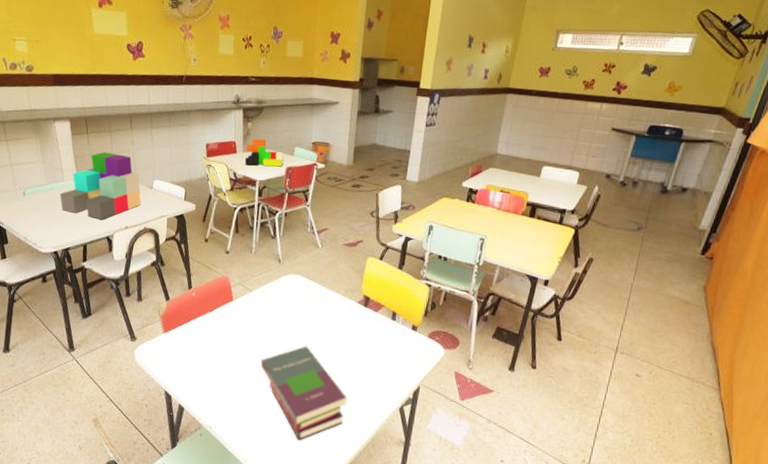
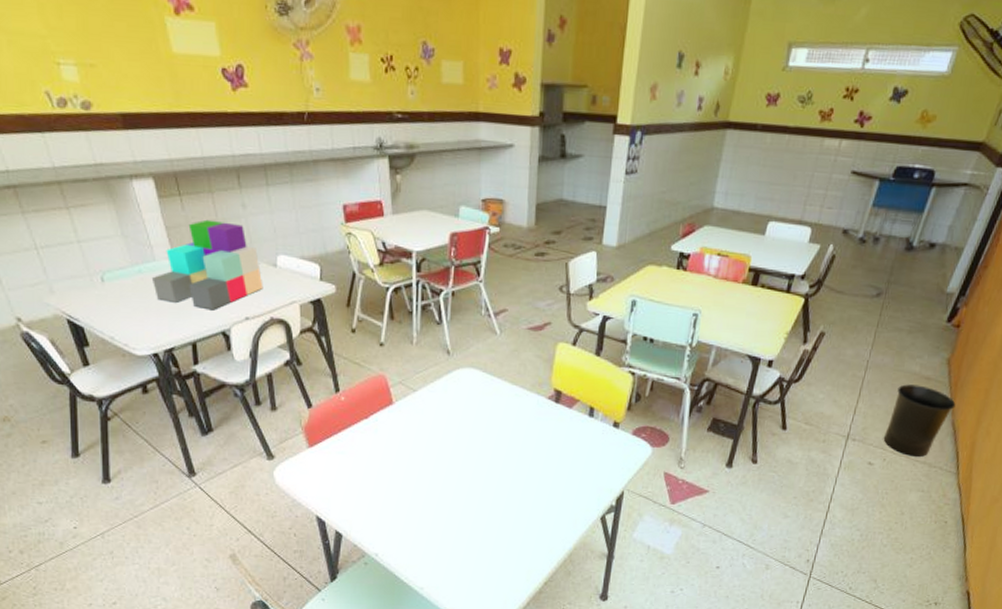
toy blocks: present [245,138,285,167] -> none [395,196,447,233]
books: present [260,346,347,441] -> none [432,453,539,562]
waste bin: none [649,306,714,372] -> present [883,384,956,457]

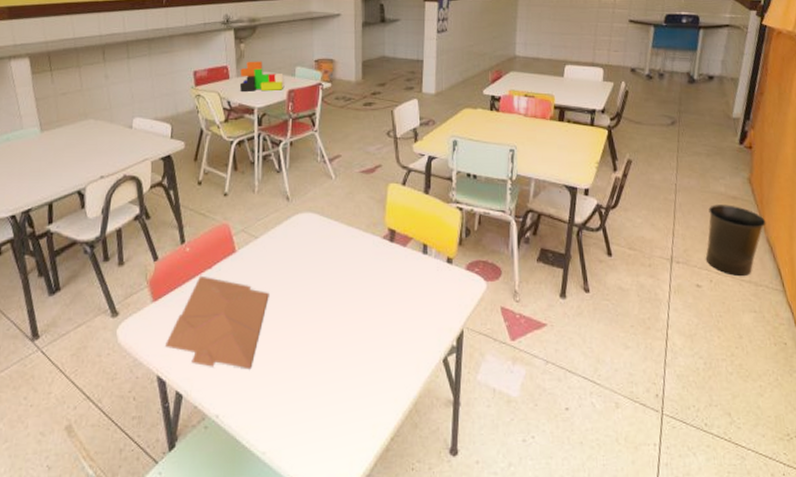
toy blocks: present [151,219,263,310] -> none [17,90,119,171]
papers: none [323,425,428,516] -> present [165,275,269,370]
toy blocks: none [395,196,447,233] -> present [239,61,285,91]

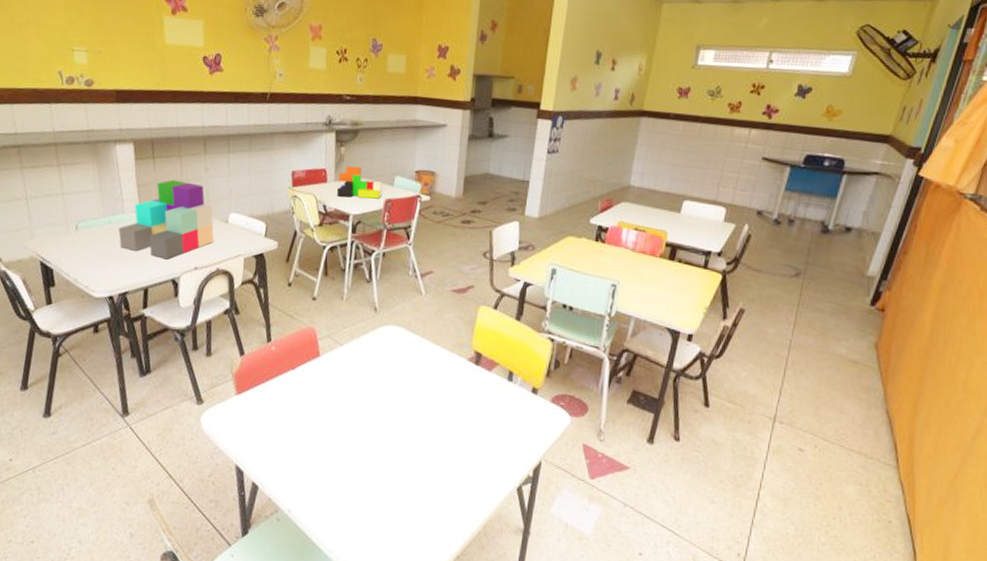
toy blocks: none [17,90,119,171] -> present [118,179,214,260]
papers: present [165,275,269,370] -> none [245,375,349,471]
waste bin: present [705,205,766,276] -> none [813,367,888,446]

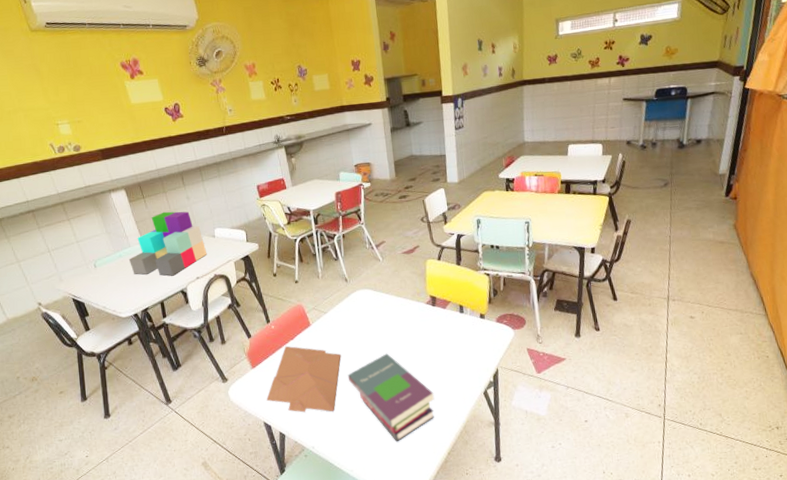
papers: none [245,375,349,471] -> present [266,345,341,413]
toy blocks: present [336,166,383,199] -> none [294,171,332,198]
books: none [351,411,455,528] -> present [347,353,435,442]

